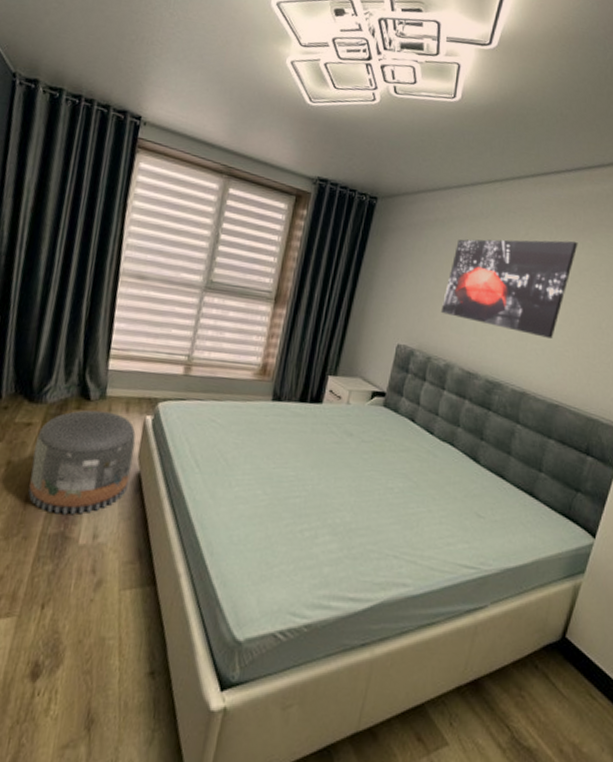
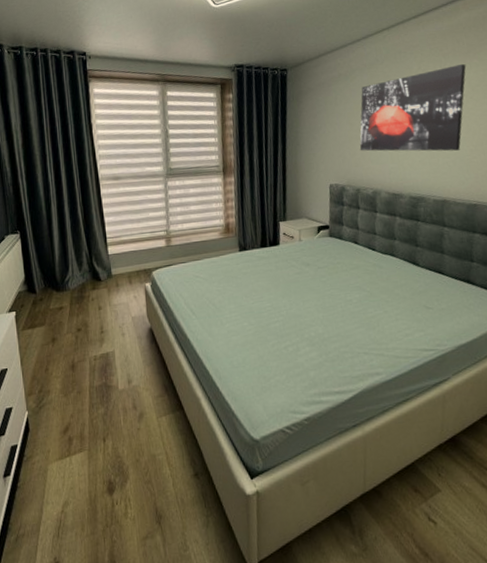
pouf: present [28,410,136,515] -> none [69,286,145,371]

